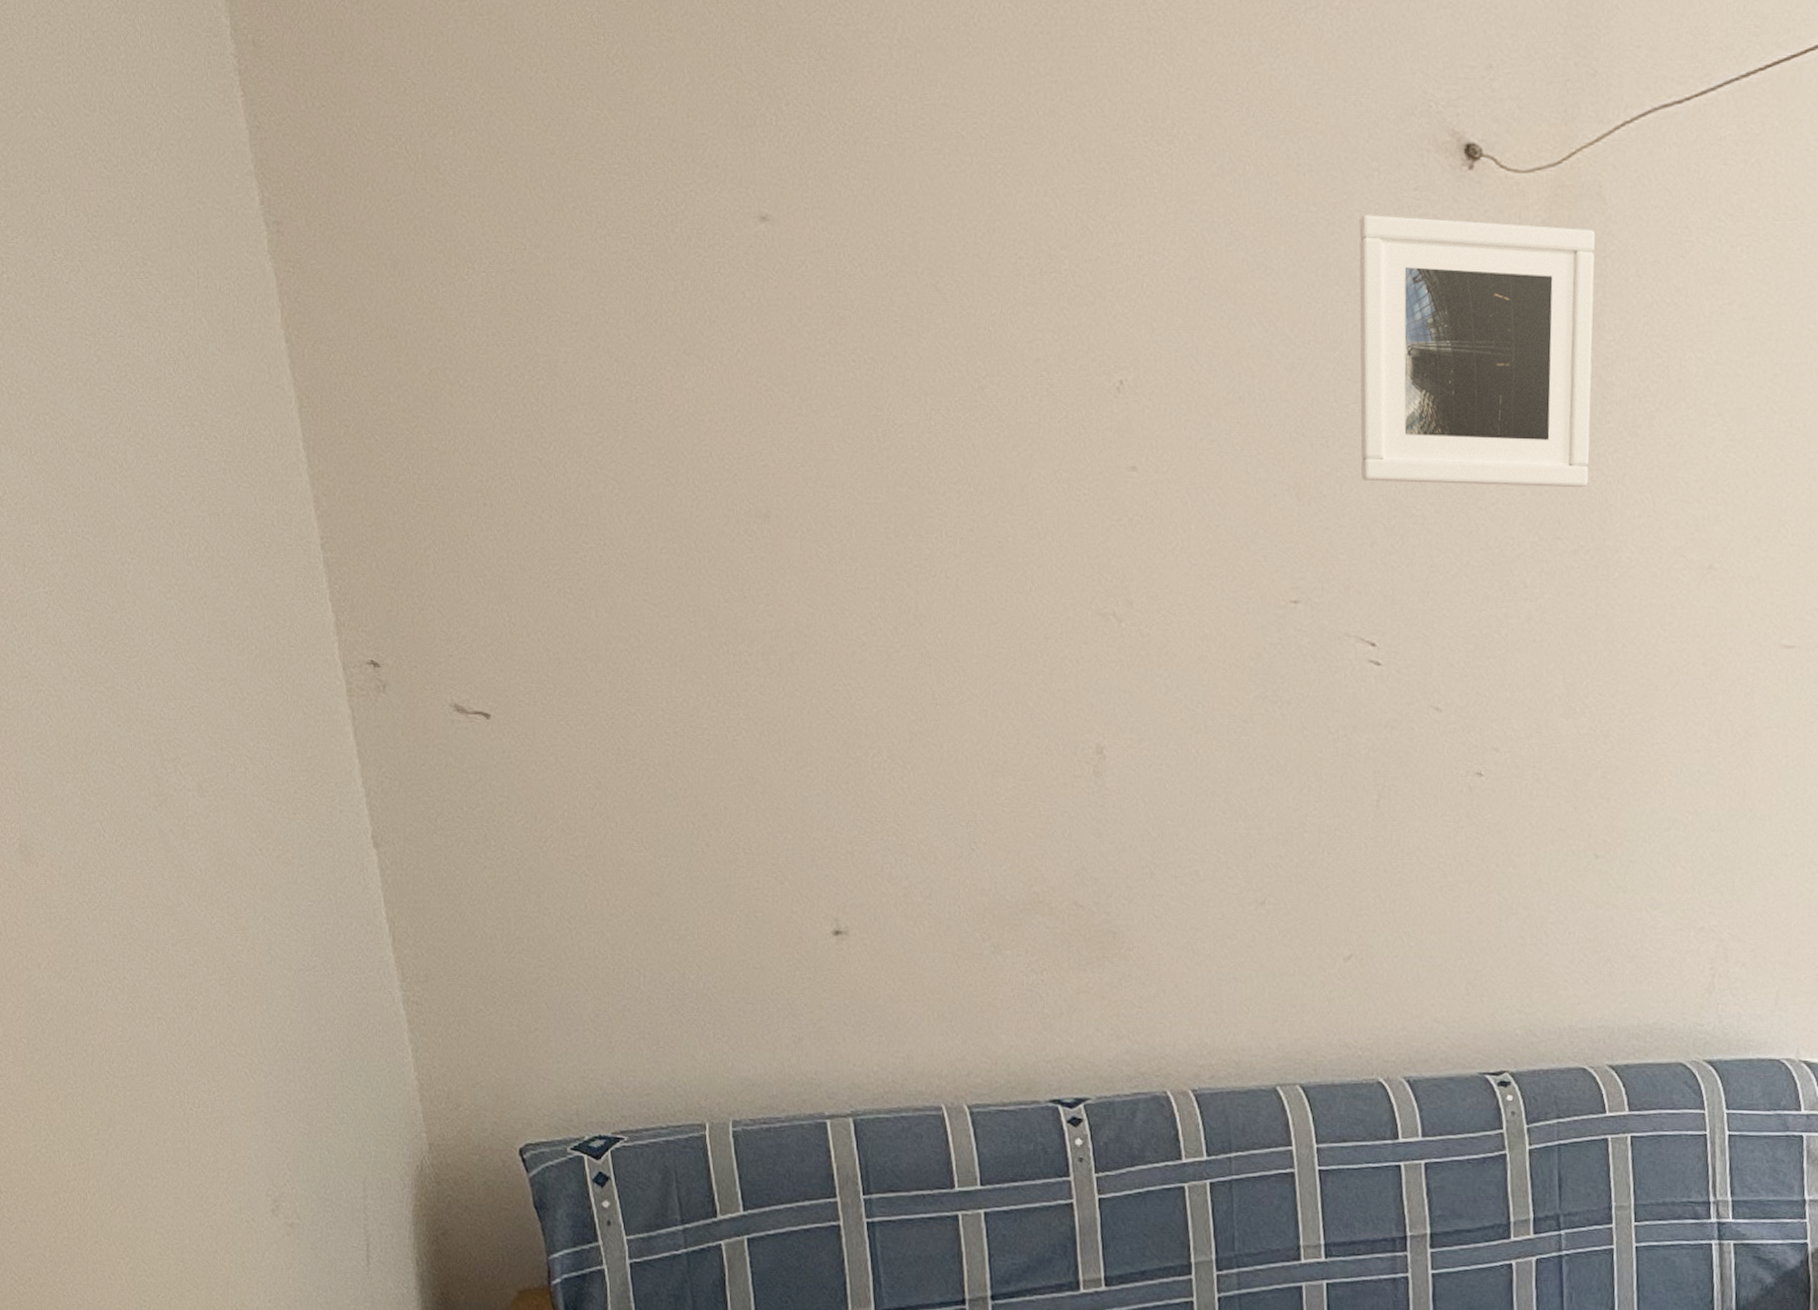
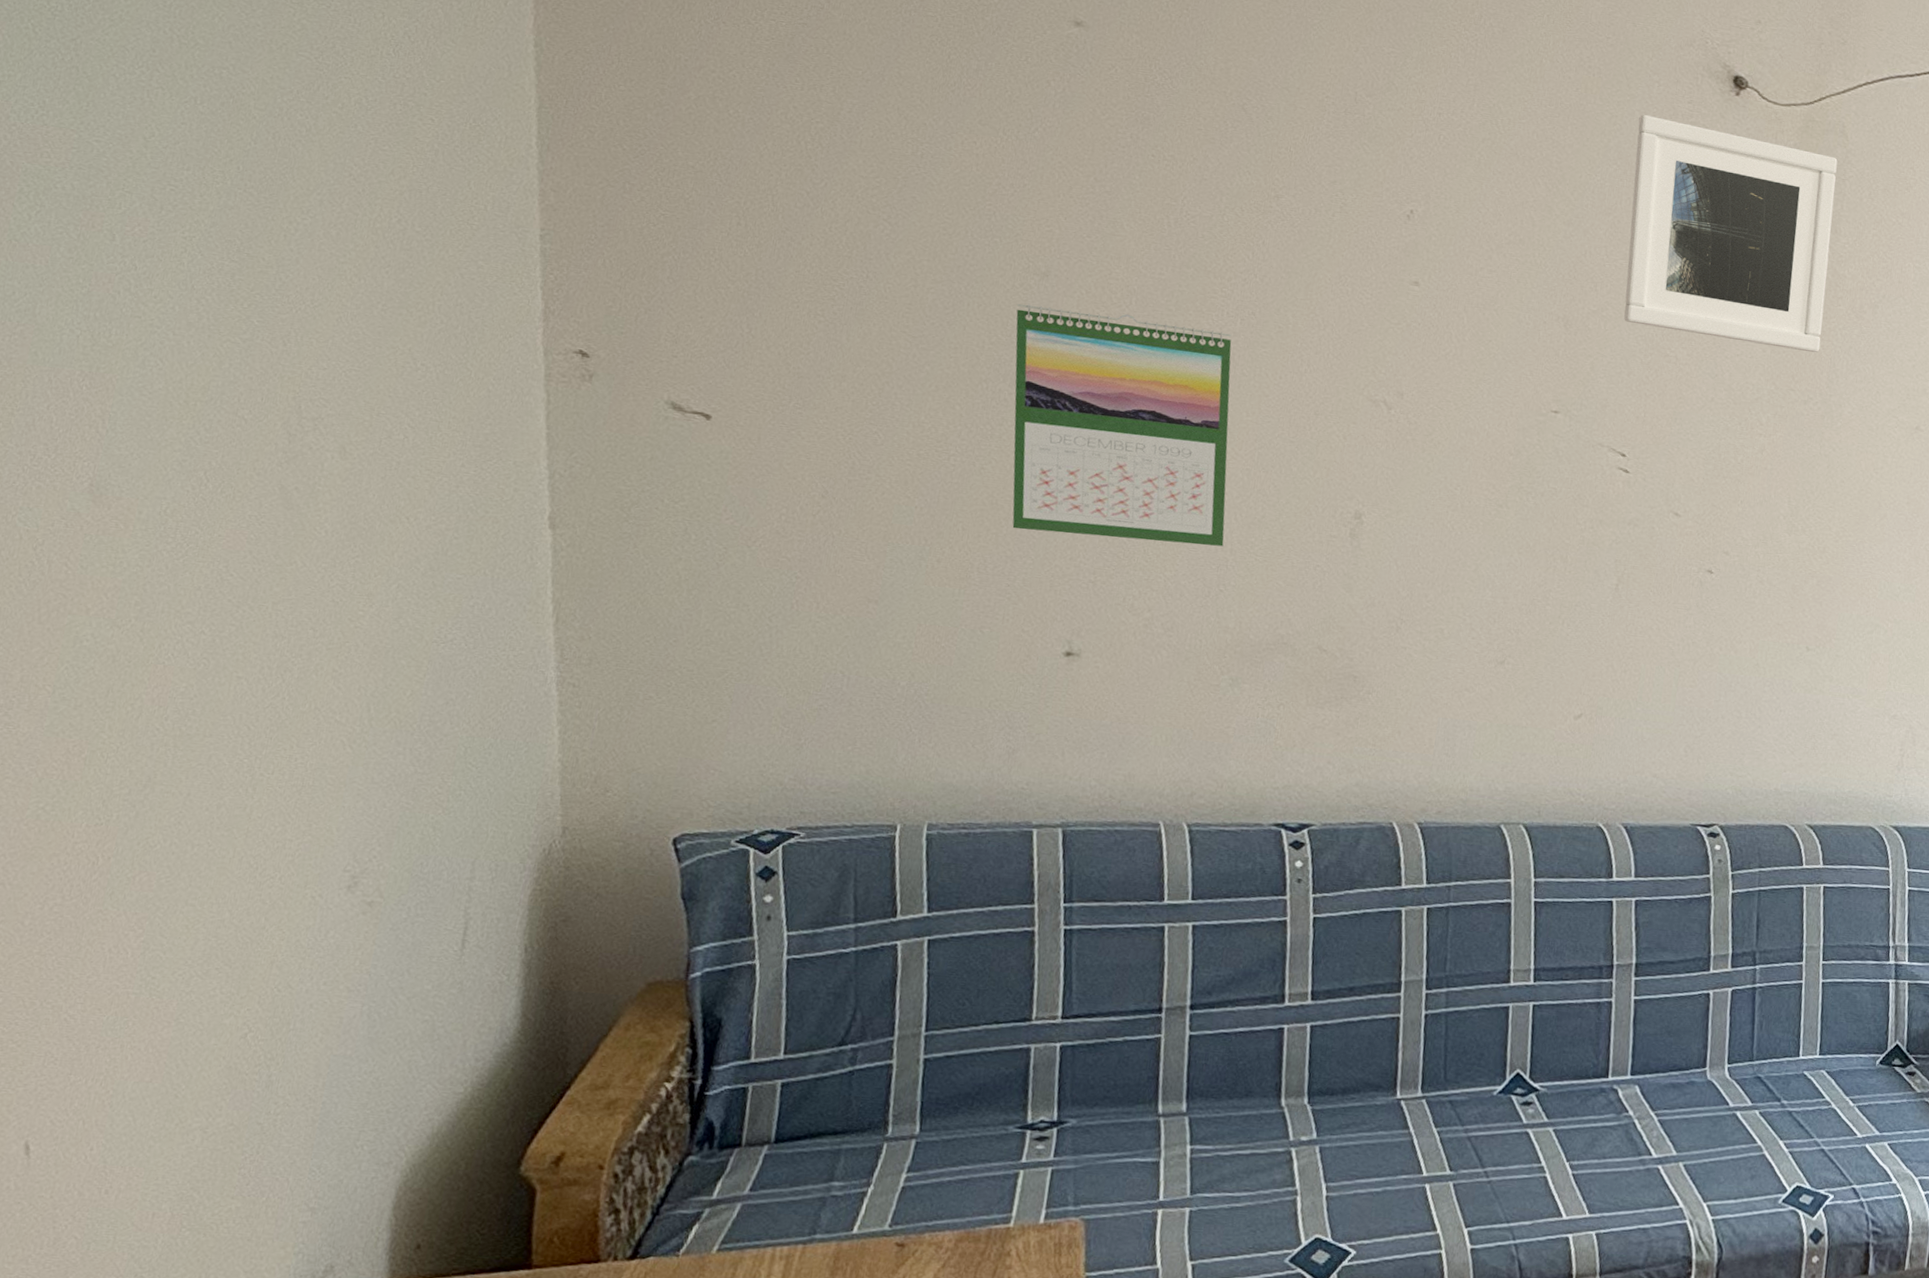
calendar: none [744,550,970,803] -> present [1012,303,1232,547]

